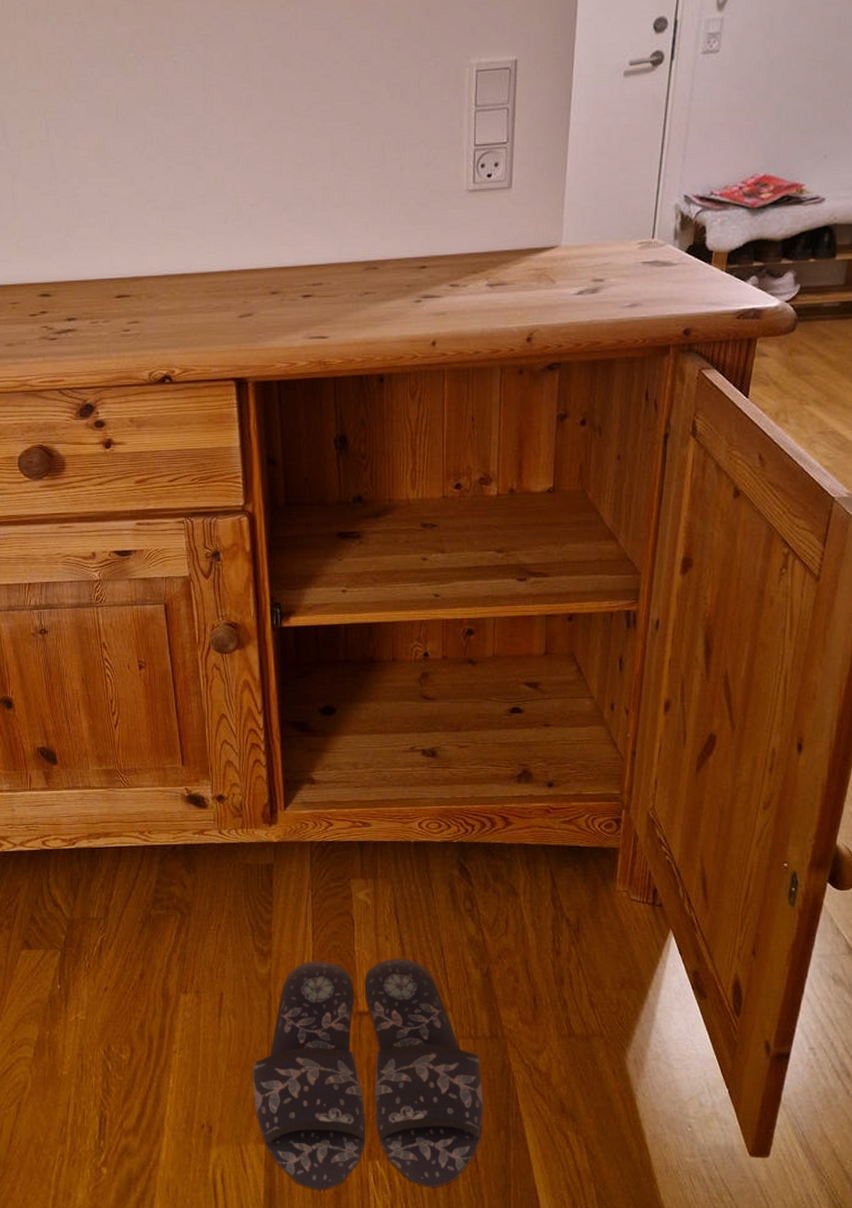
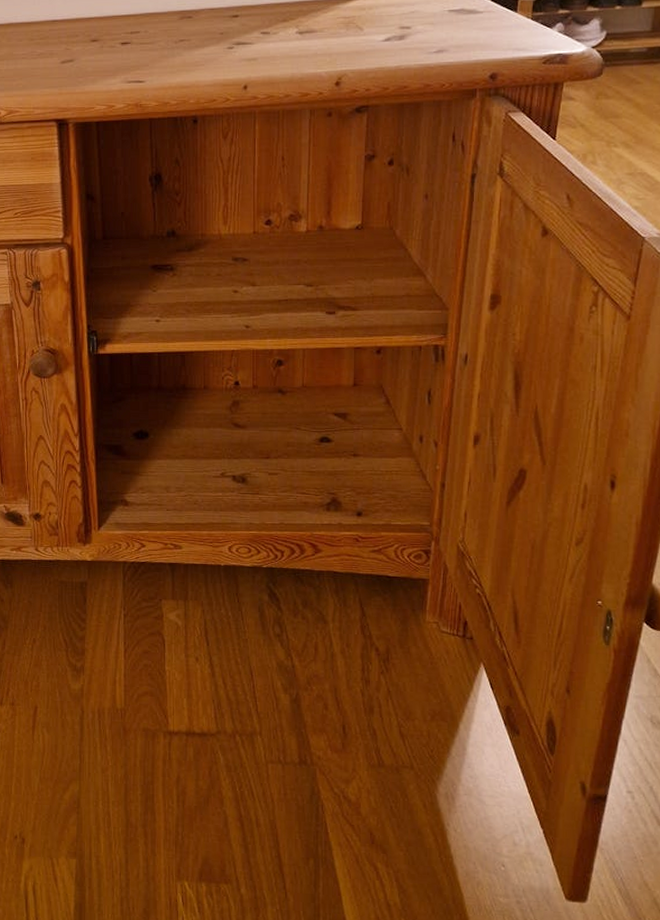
slippers: present [252,959,484,1190] -> none [64,679,293,913]

